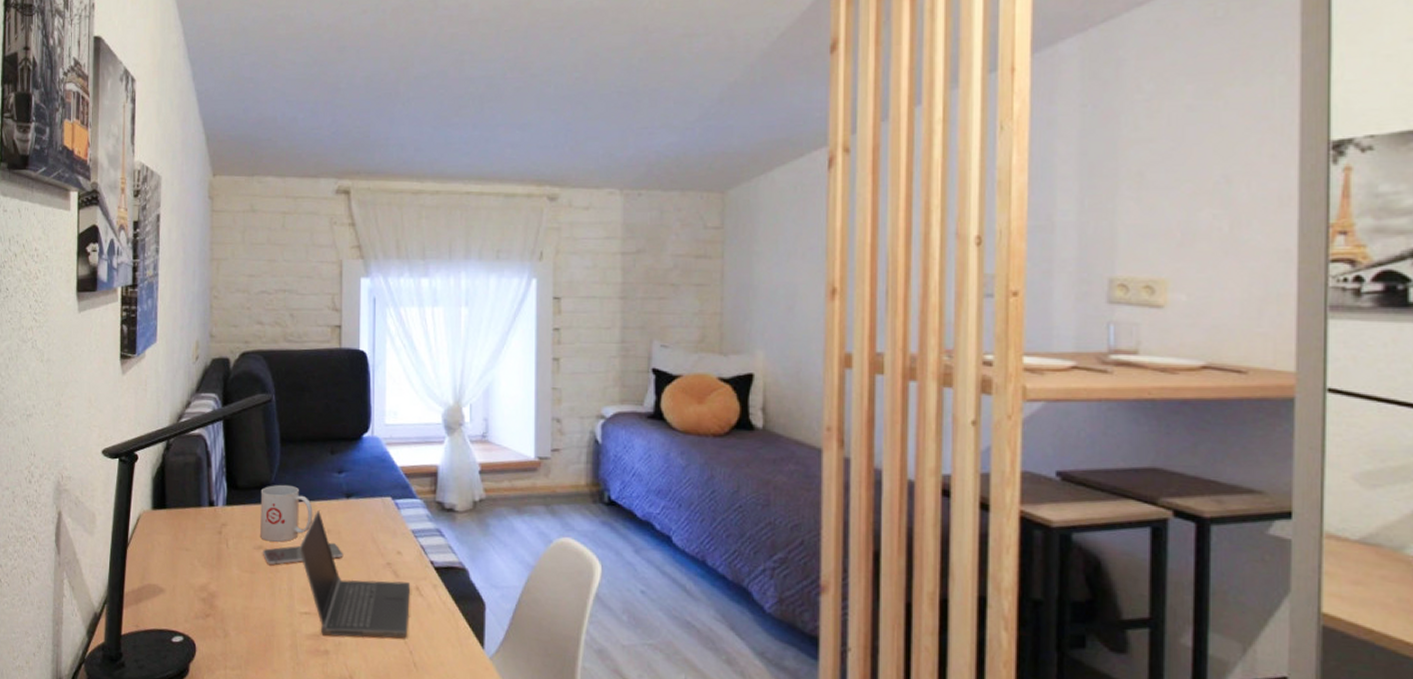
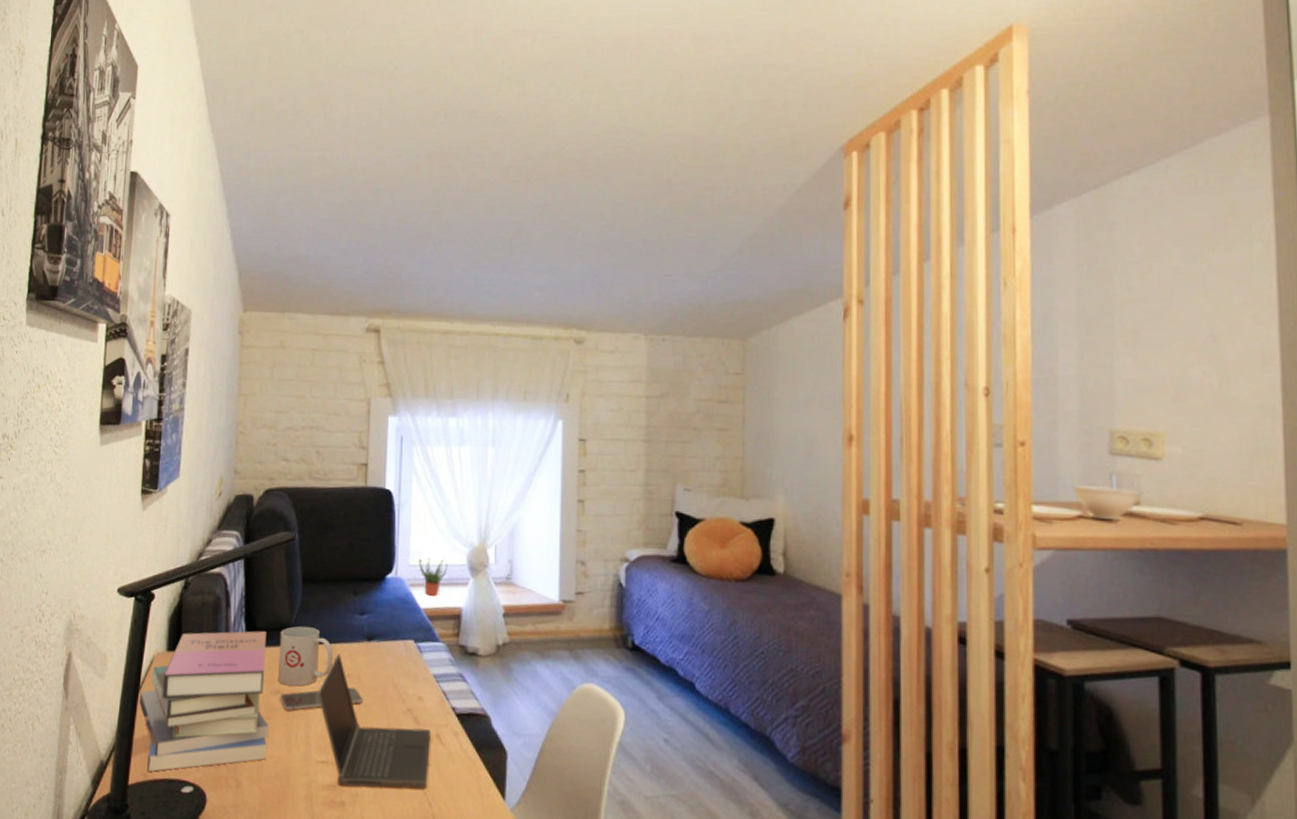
books: none [128,489,253,623] -> present [139,631,269,773]
potted plant: none [395,418,424,455] -> present [419,558,448,597]
bowl: none [1066,336,1139,371] -> present [1072,485,1140,521]

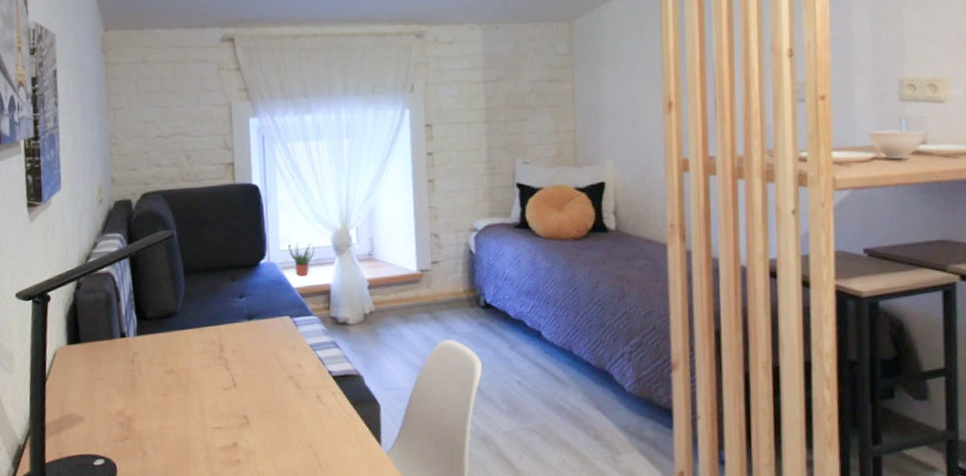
books: present [139,631,269,773] -> none [47,320,167,451]
mug: present [278,626,334,687] -> none [168,312,219,365]
smartphone: present [280,687,363,711] -> none [174,361,249,387]
laptop computer: present [317,654,430,789] -> none [207,334,313,447]

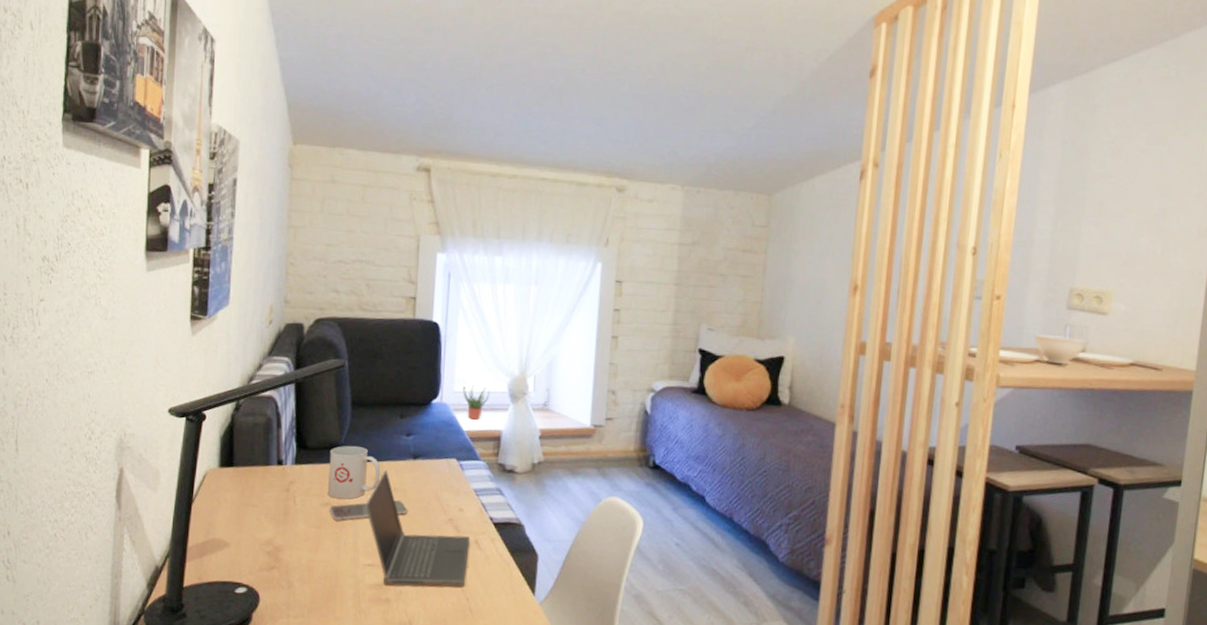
mug: none [168,312,219,365] -> present [328,445,381,499]
smartphone: none [174,361,249,387] -> present [330,499,408,521]
laptop computer: none [207,334,313,447] -> present [365,470,470,587]

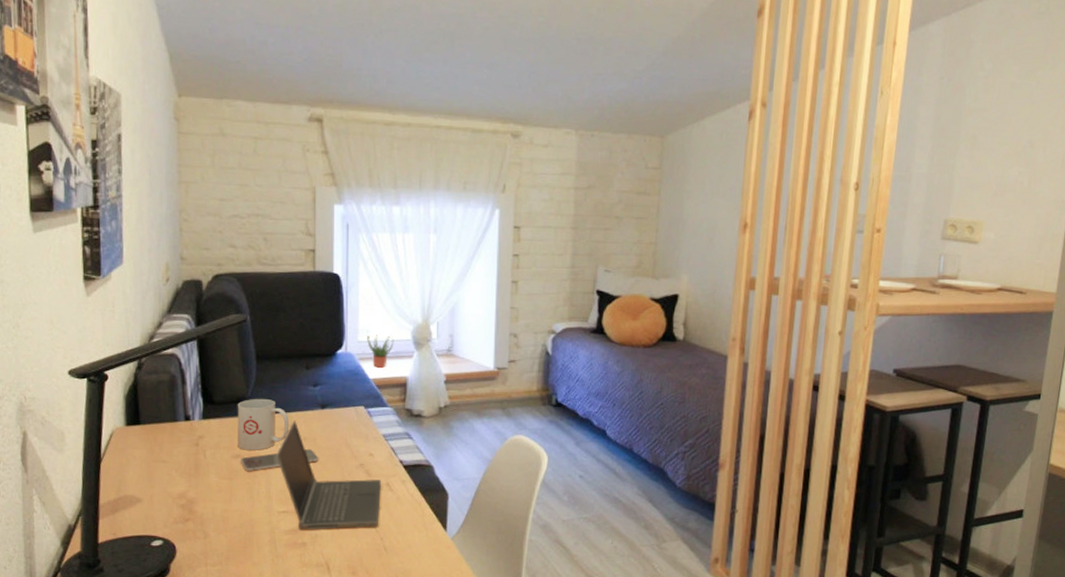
bowl: present [1033,334,1087,365] -> none [911,264,959,292]

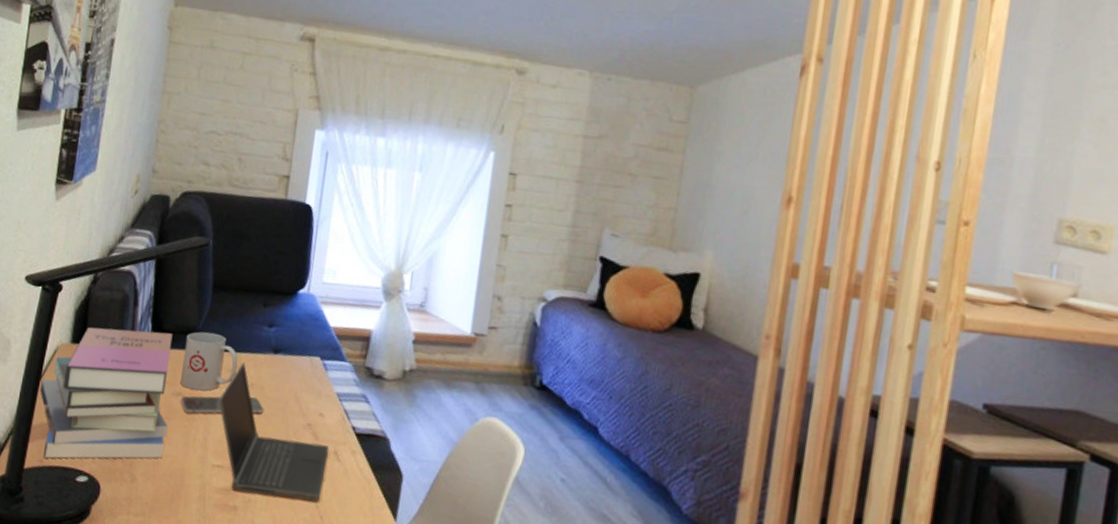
books: none [102,404,232,532] -> present [40,327,173,459]
potted plant: present [367,335,394,369] -> none [332,278,362,317]
bowl: none [911,264,959,292] -> present [1010,271,1079,311]

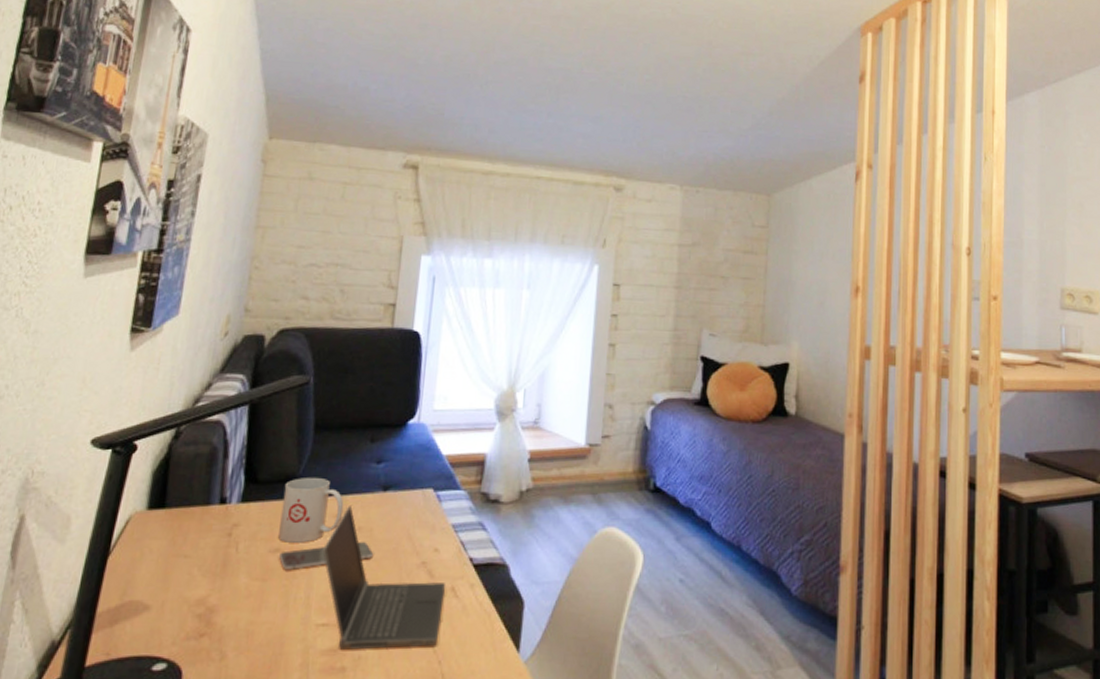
books: present [40,327,173,459] -> none [107,483,269,651]
bowl: present [1010,271,1079,311] -> none [1032,335,1082,366]

